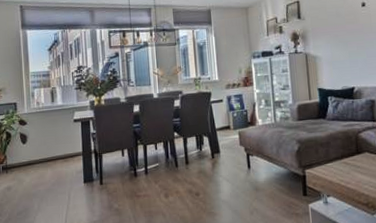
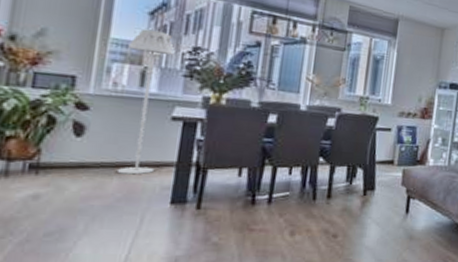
floor lamp: none [41,60,71,166] -> present [116,29,175,175]

